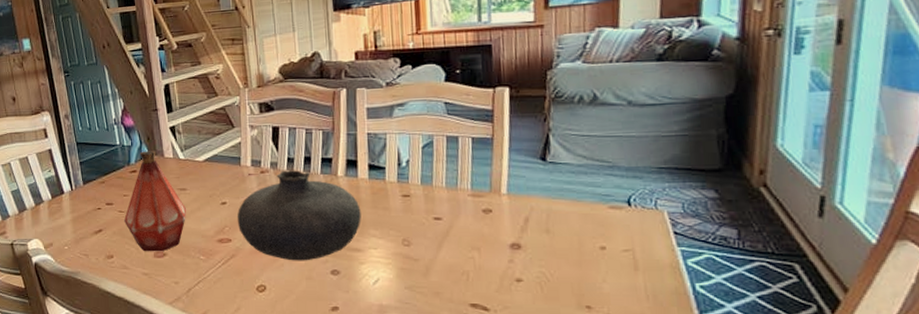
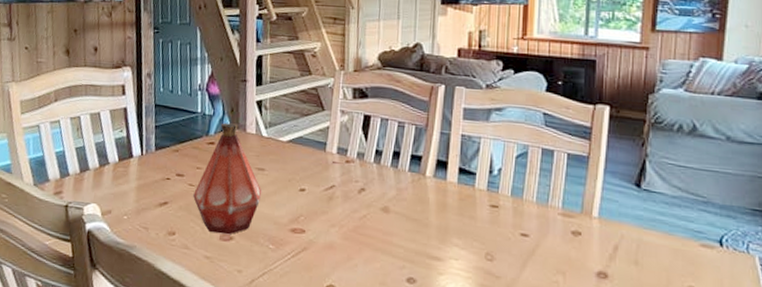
vase: present [237,170,362,261] -> none [314,162,446,264]

